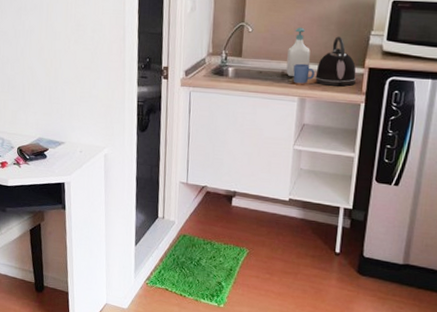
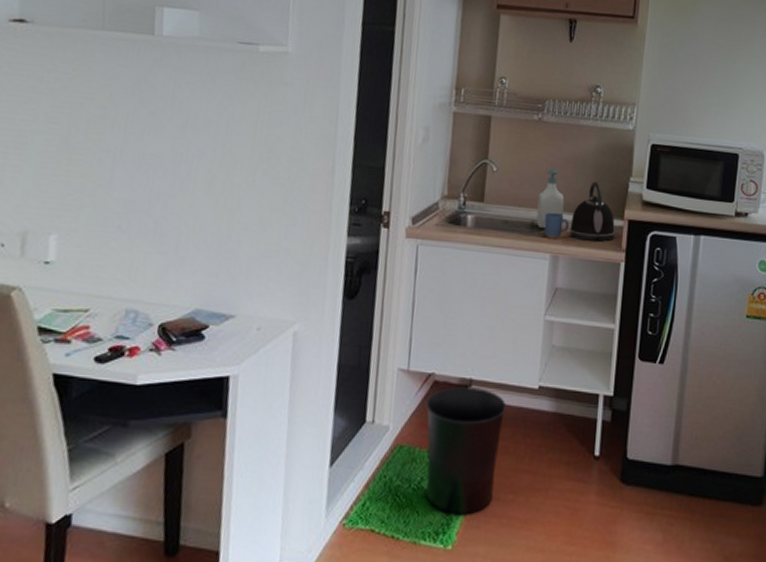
waste bin: none [201,196,263,286] -> present [425,387,507,515]

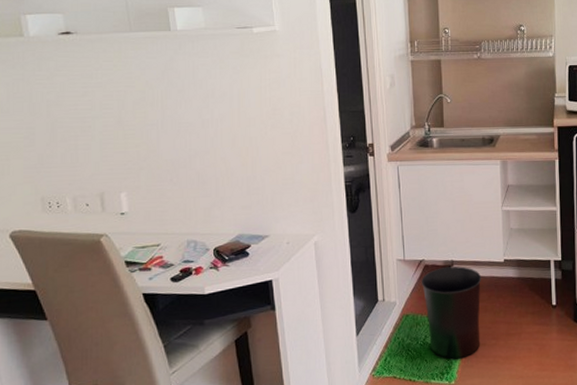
soap bottle: present [536,168,564,229] -> none [485,94,507,142]
mug: present [544,212,569,238] -> none [493,128,512,148]
kettle: present [569,181,616,242] -> none [513,100,549,147]

